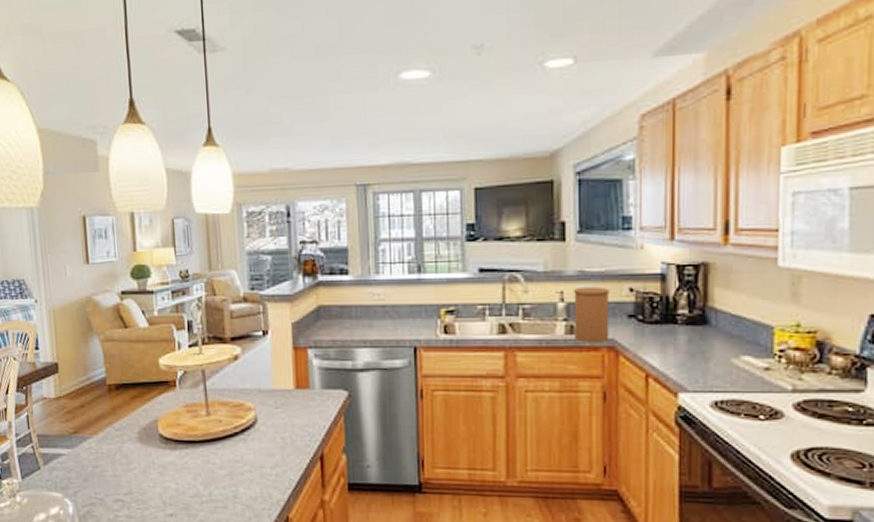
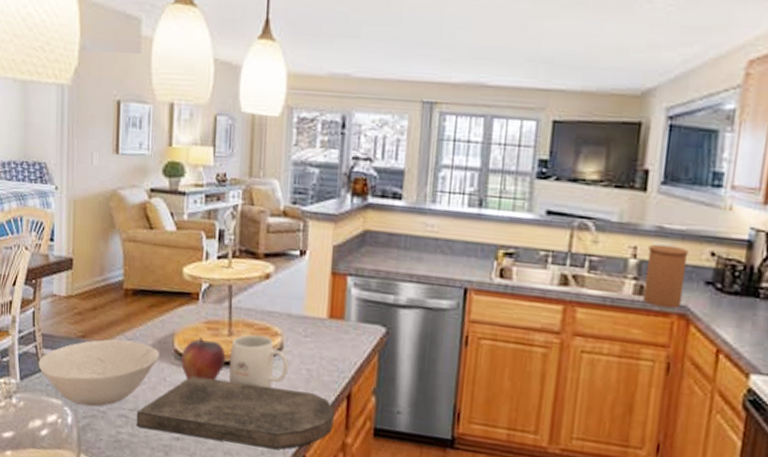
bowl: none [36,431,146,496] -> present [38,339,159,407]
cutting board: none [131,456,311,514] -> present [136,376,334,450]
fruit: none [166,420,207,459] -> present [181,337,226,380]
mug: none [209,411,264,459] -> present [228,334,288,389]

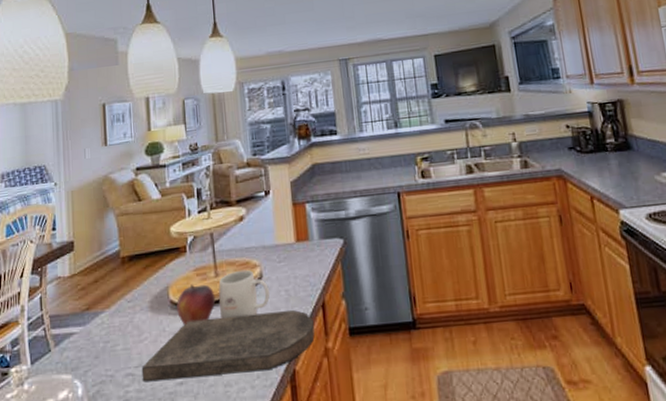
bowl: present [38,339,159,407] -> none [47,301,157,375]
canister: present [642,244,689,309] -> none [523,126,557,175]

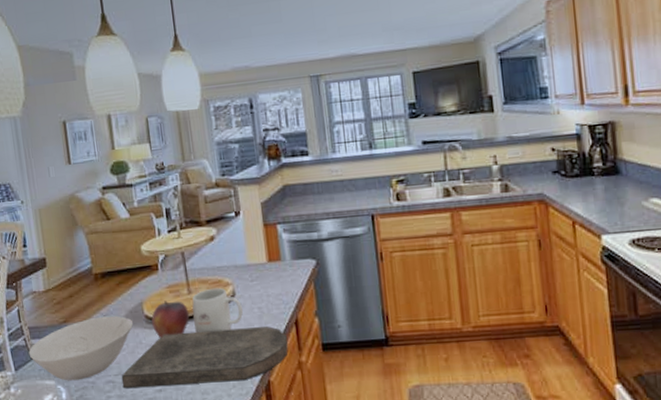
bowl: none [47,301,157,375] -> present [28,315,133,381]

